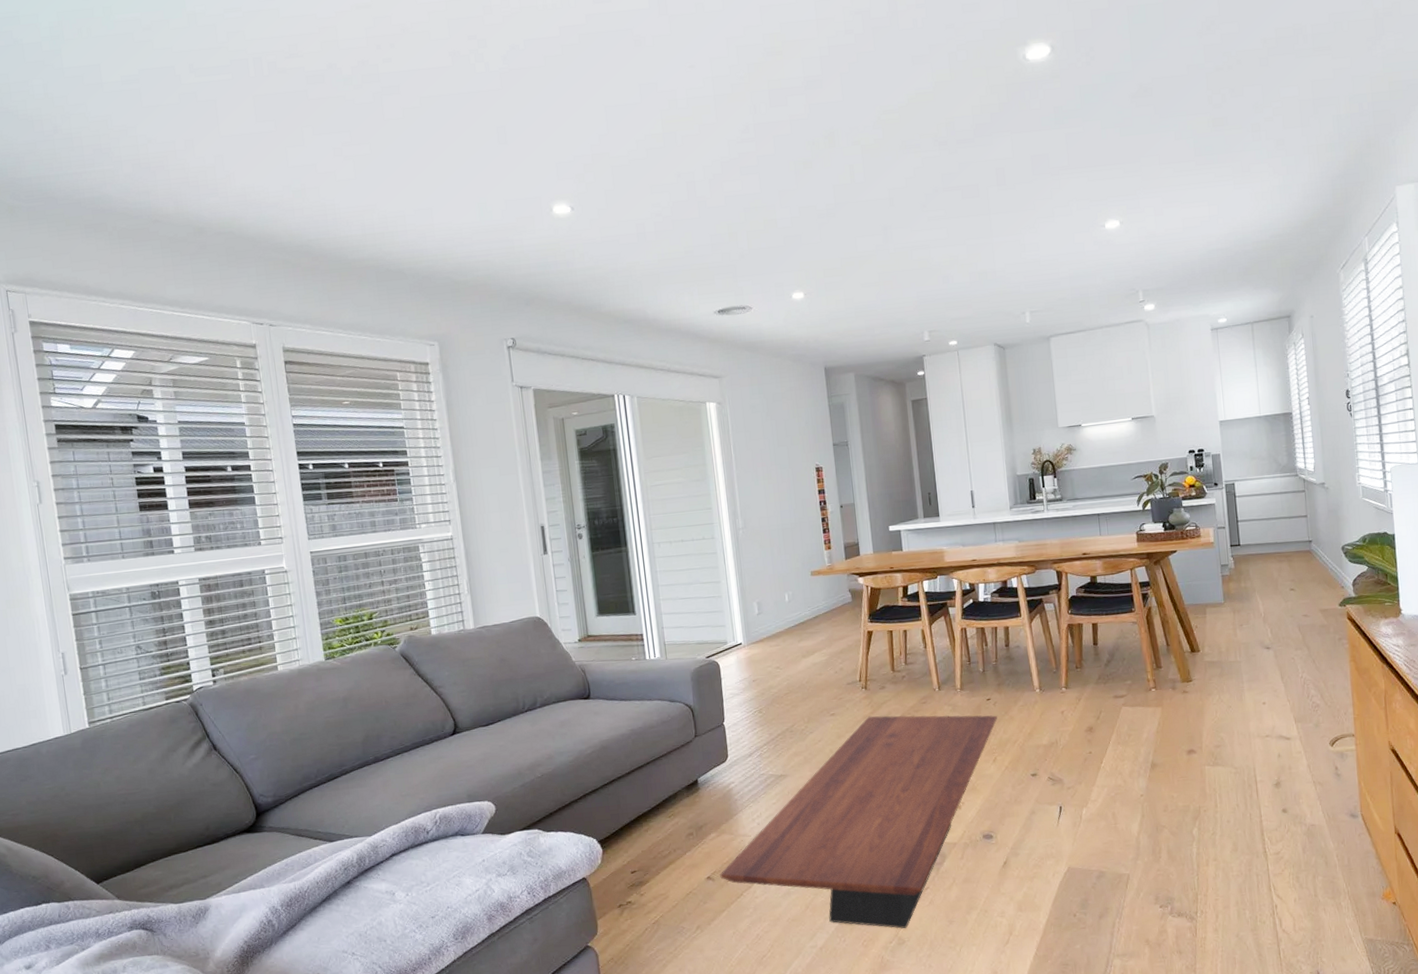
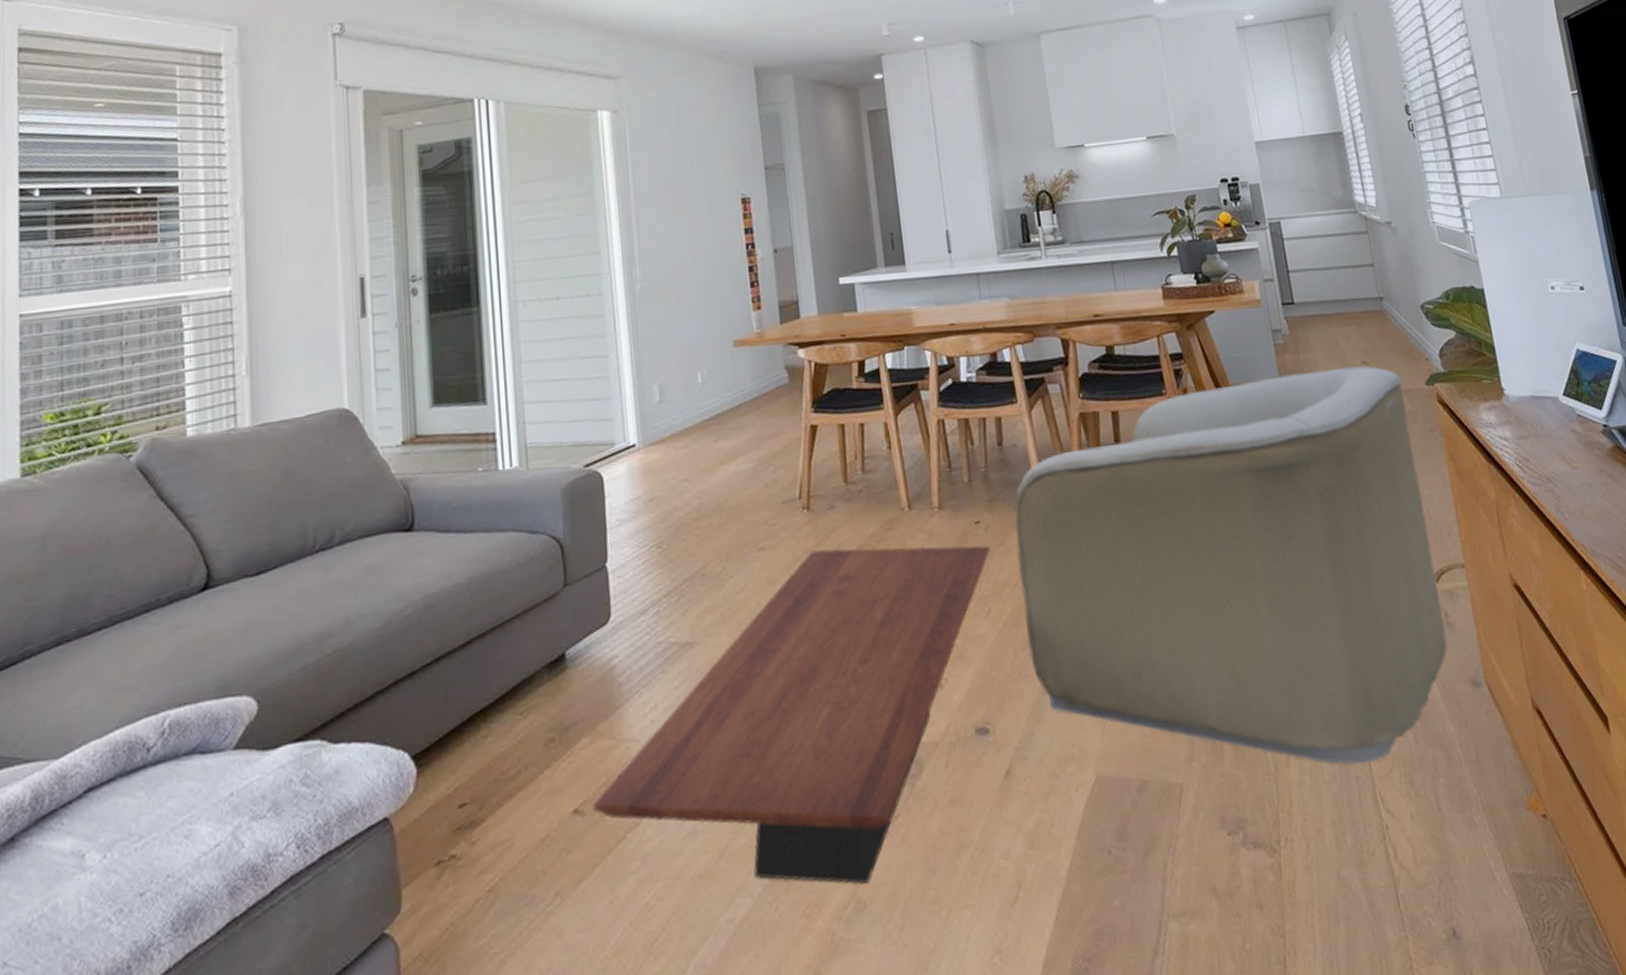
armchair: none [1016,591,1335,866] -> present [1015,364,1448,764]

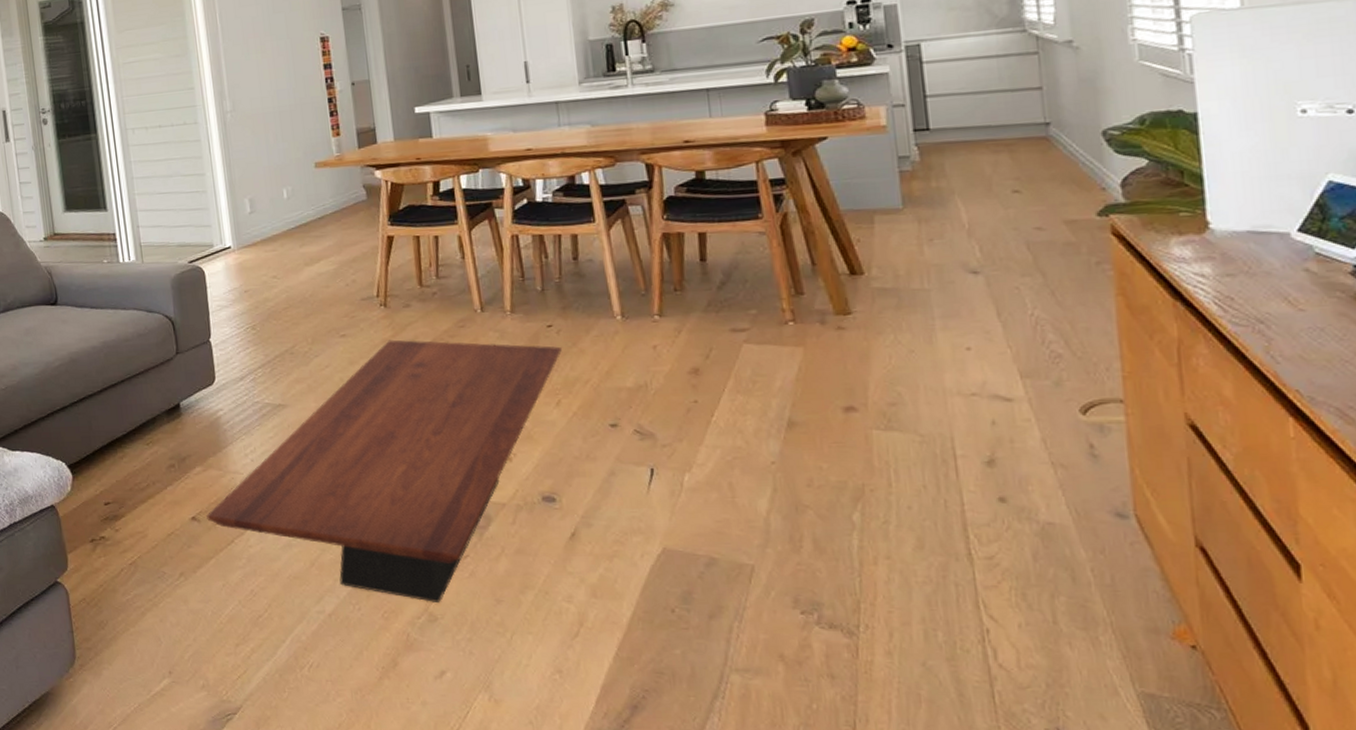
armchair: present [1015,364,1448,764] -> none [588,193,1089,572]

